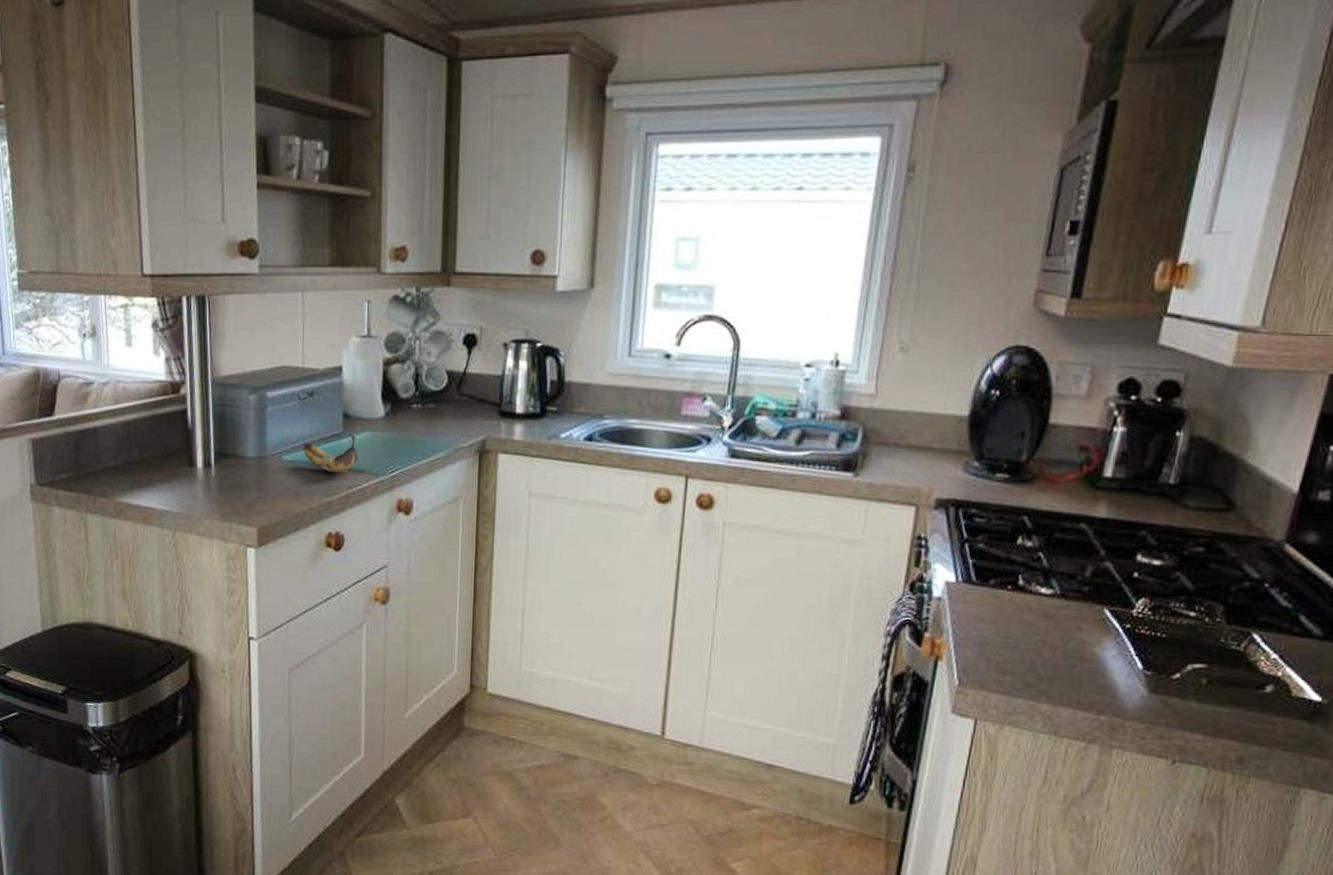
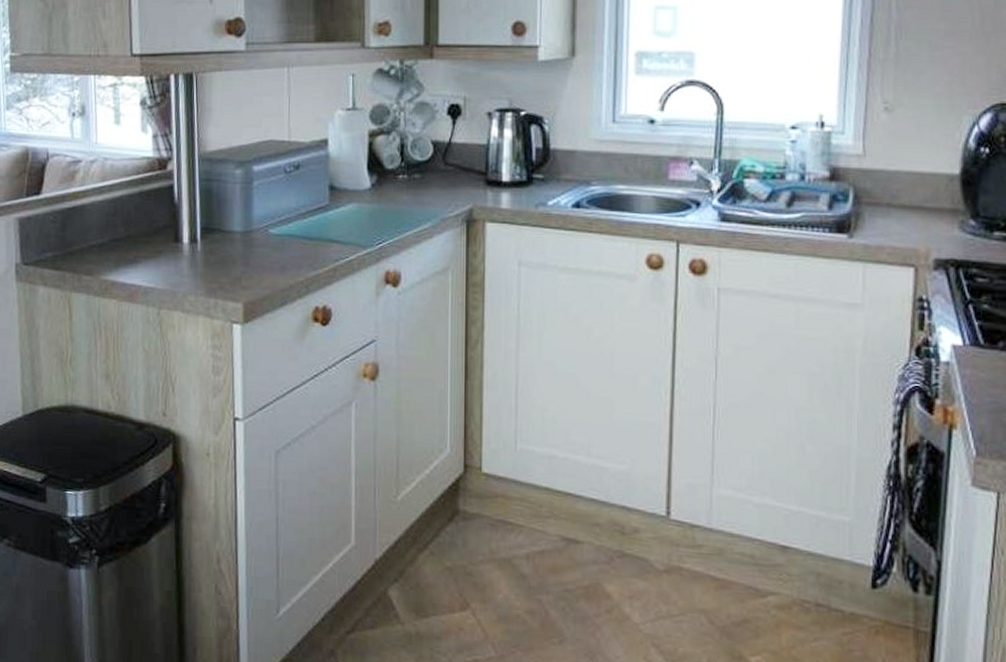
banana: present [303,434,358,473] -> none [289,206,345,246]

